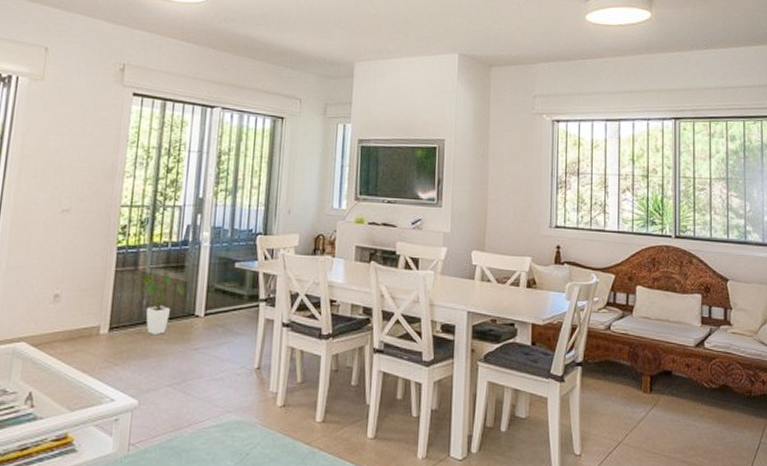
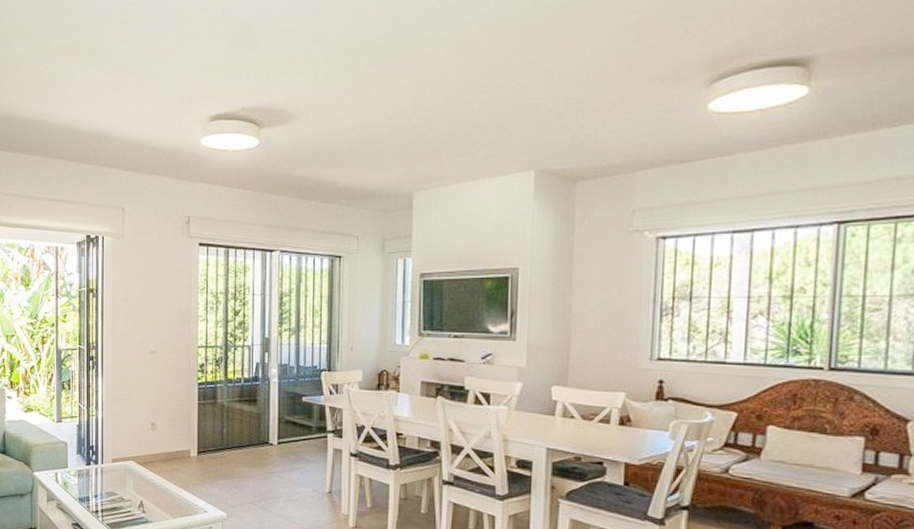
house plant: present [137,269,185,336] -> none [218,402,259,460]

